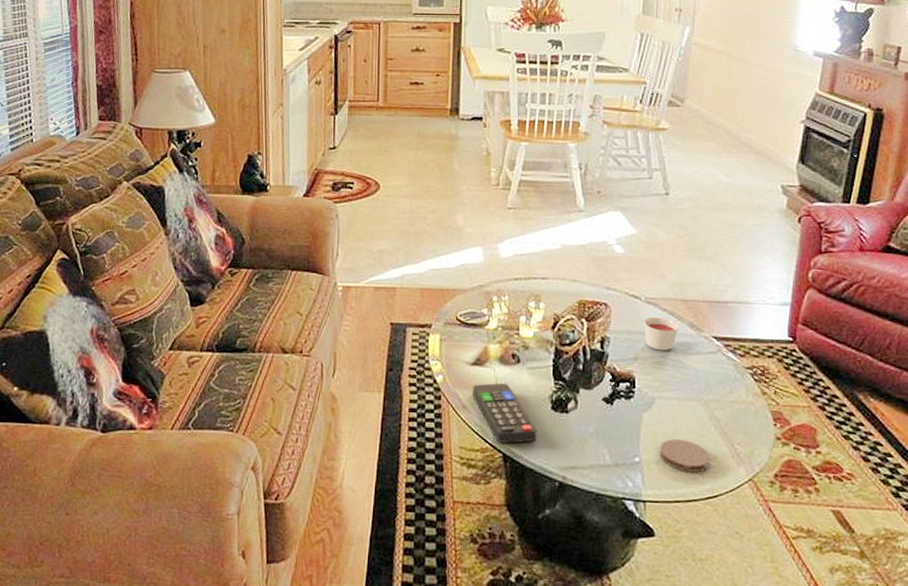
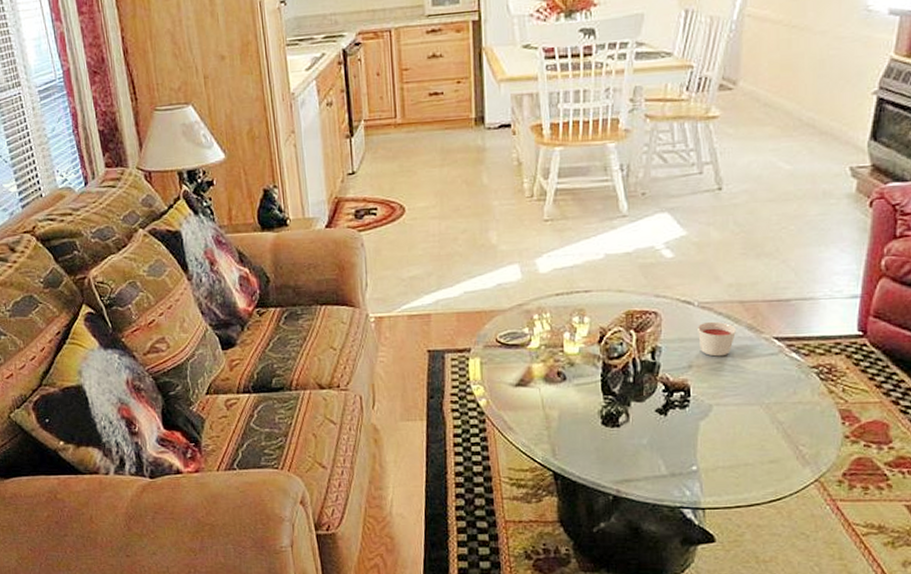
remote control: present [473,382,537,444] -> none [518,401,588,461]
coaster: present [659,439,710,473] -> none [718,445,773,477]

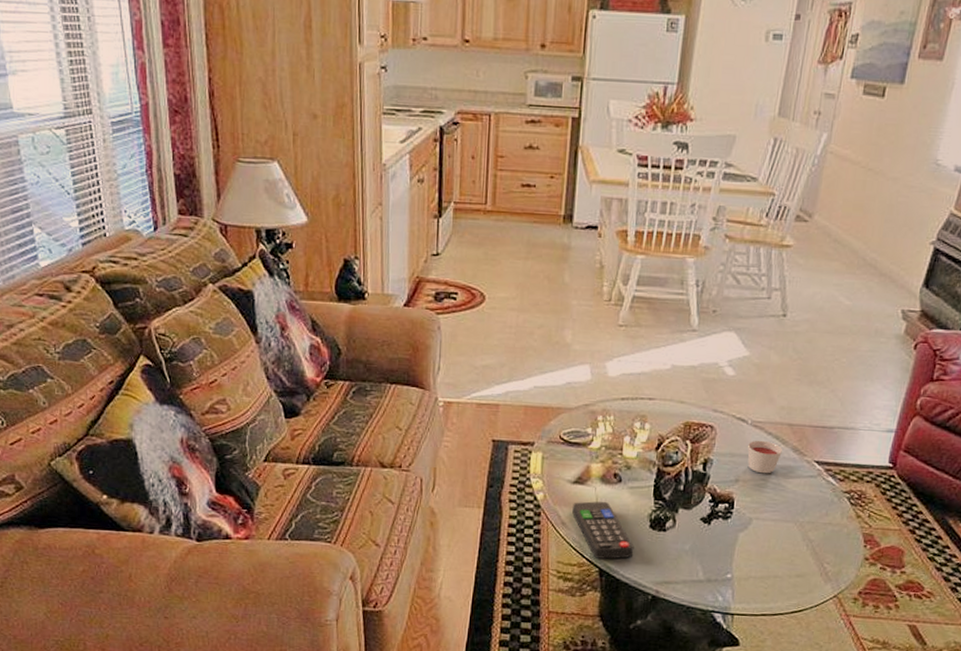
remote control: none [518,401,588,461] -> present [572,501,634,559]

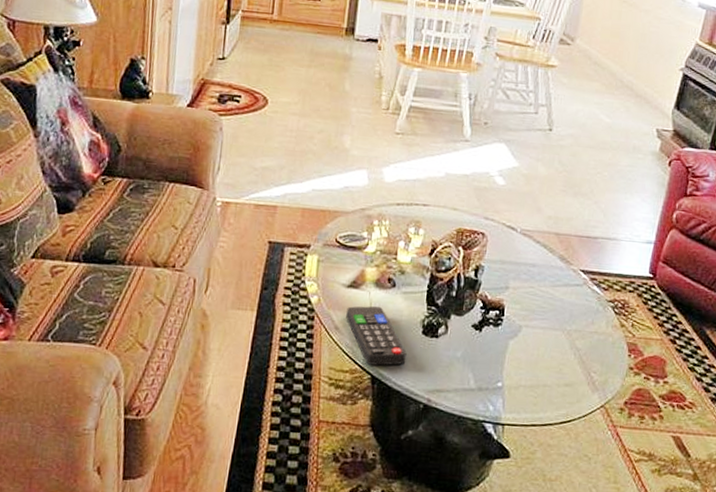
candle: present [747,440,782,474] -> none [517,248,550,282]

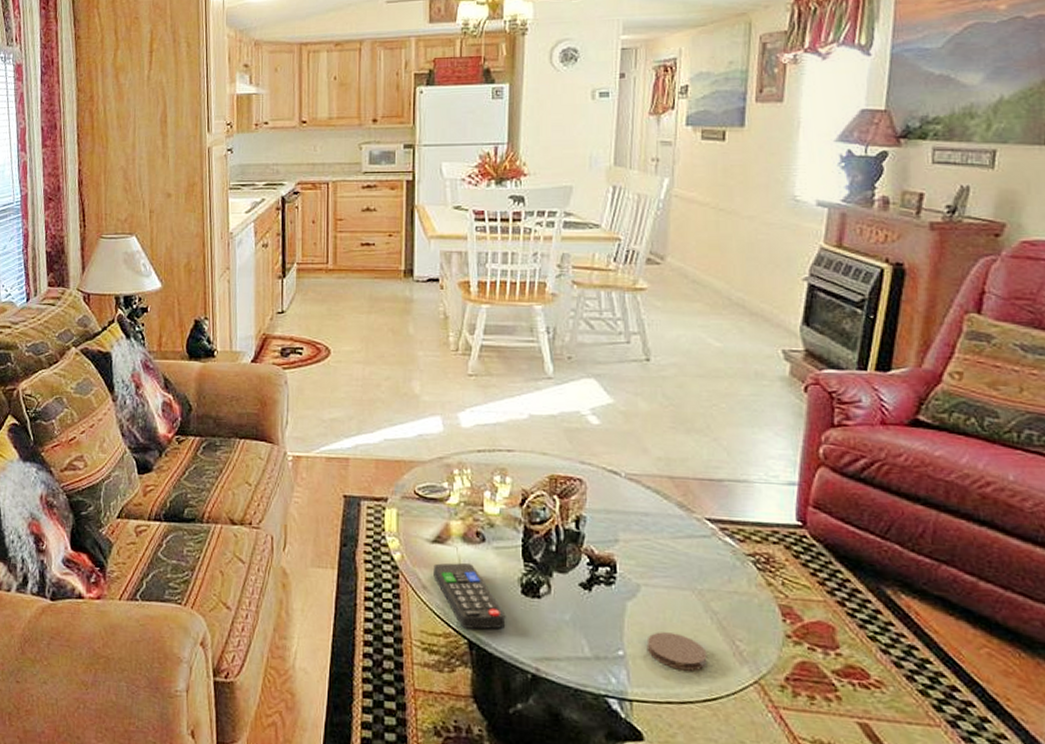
coaster: none [521,366,568,399] -> present [646,632,707,671]

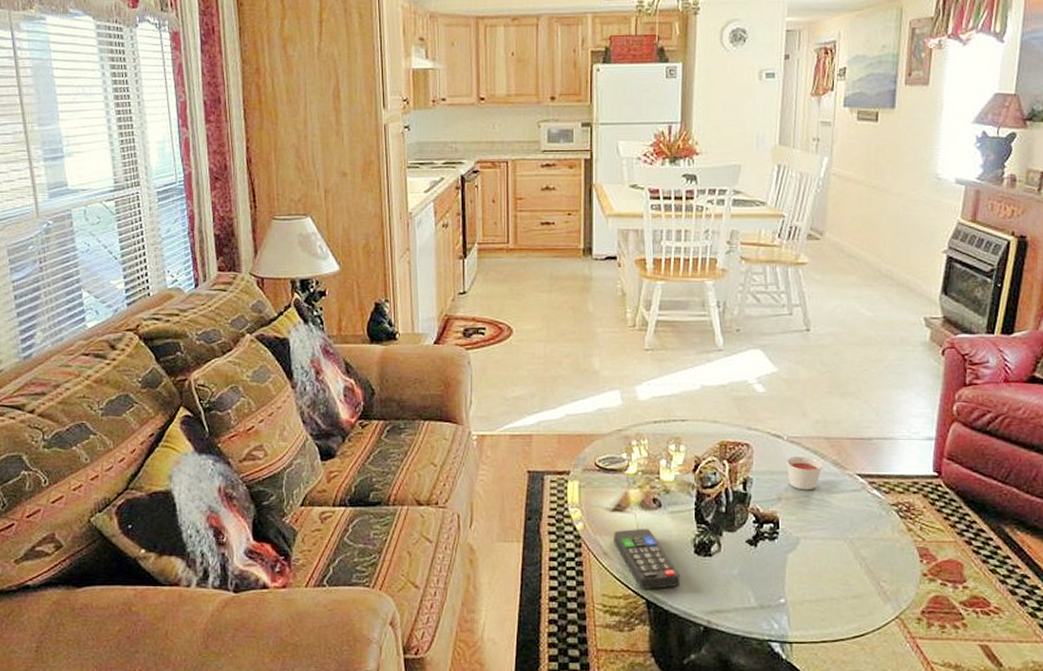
candle: none [625,494,665,533] -> present [787,456,822,490]
coaster: present [646,632,707,671] -> none [805,579,857,612]

